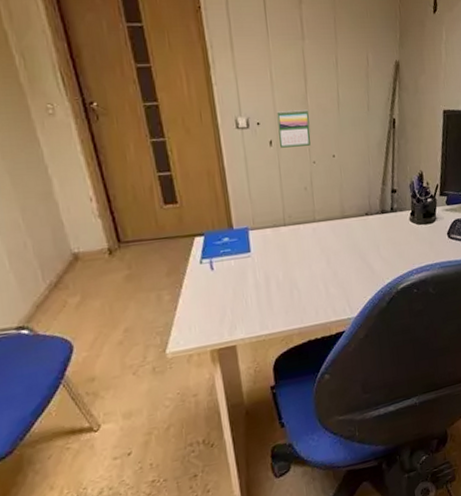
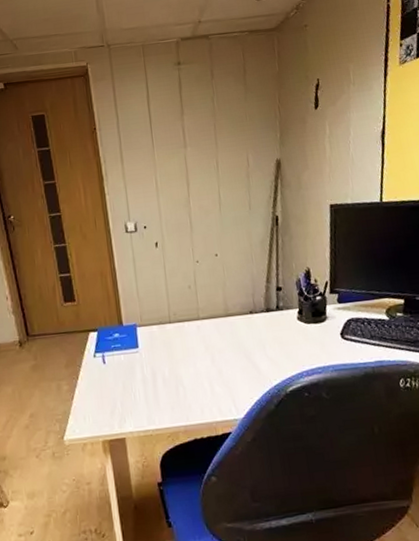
calendar: present [276,109,311,148] -> none [161,212,194,249]

